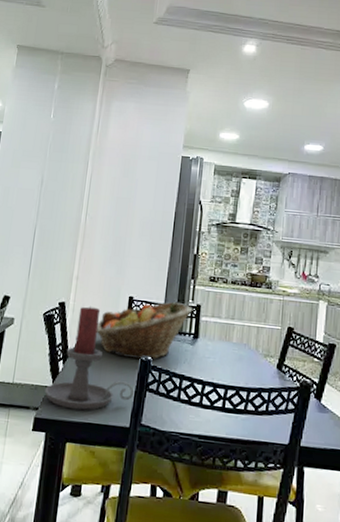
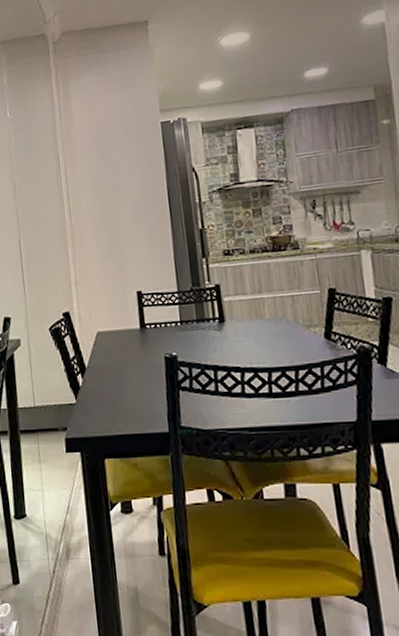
candle holder: present [45,305,134,410] -> none [69,310,165,424]
fruit basket: present [96,301,193,360] -> none [109,286,211,358]

